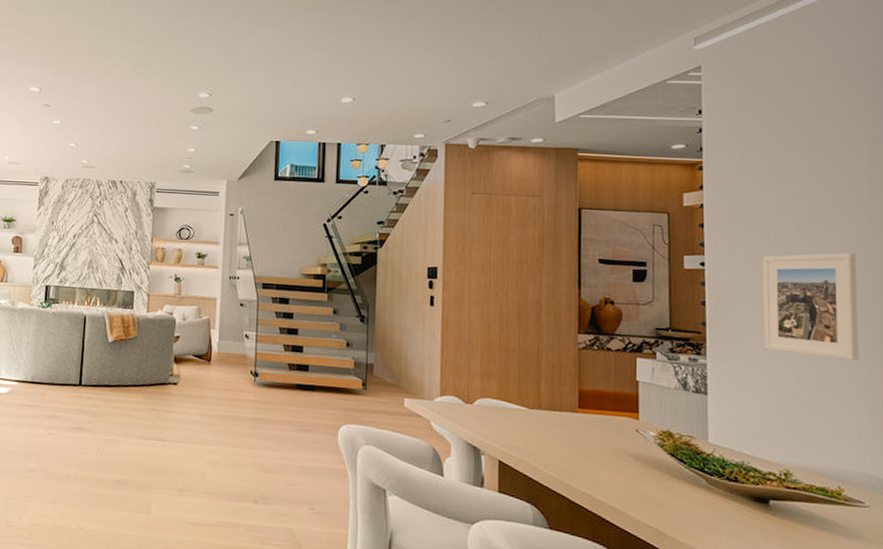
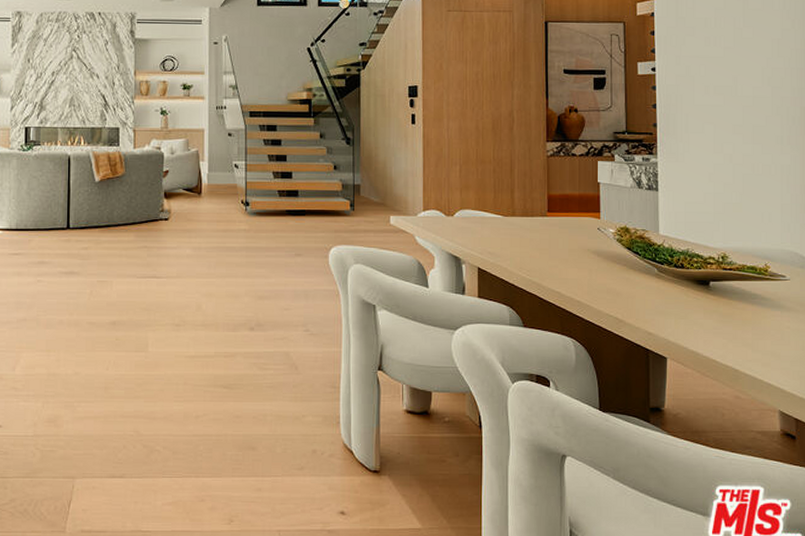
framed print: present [763,253,859,360] -> none [704,53,782,150]

